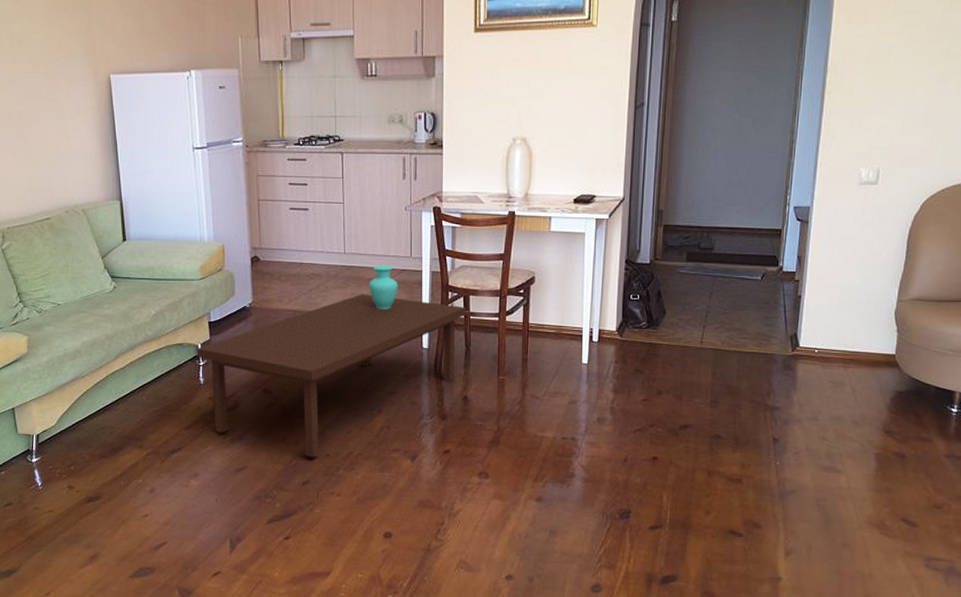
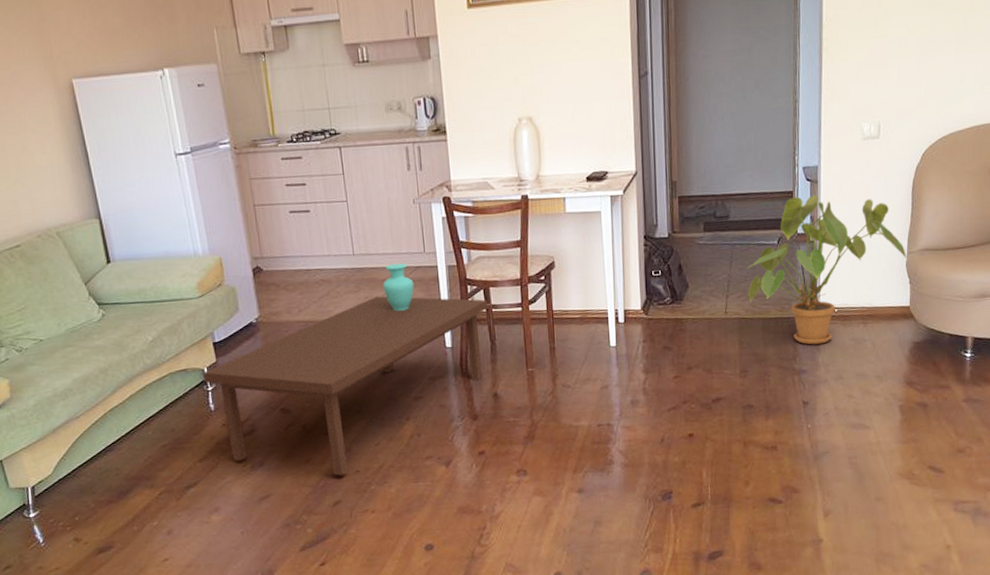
house plant: none [726,235,899,383] -> present [747,195,909,345]

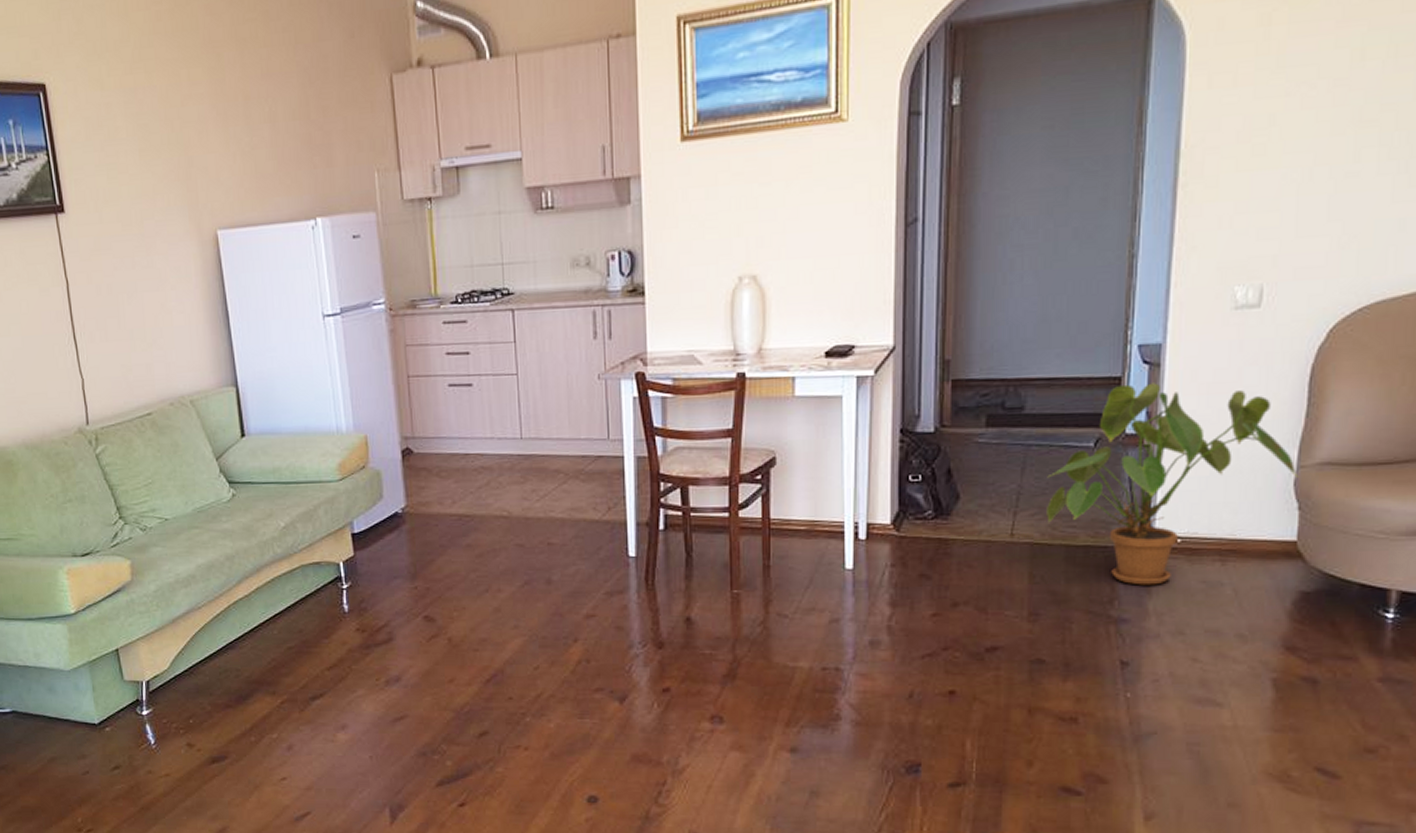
coffee table: present [203,263,489,475] -> none [338,450,686,701]

